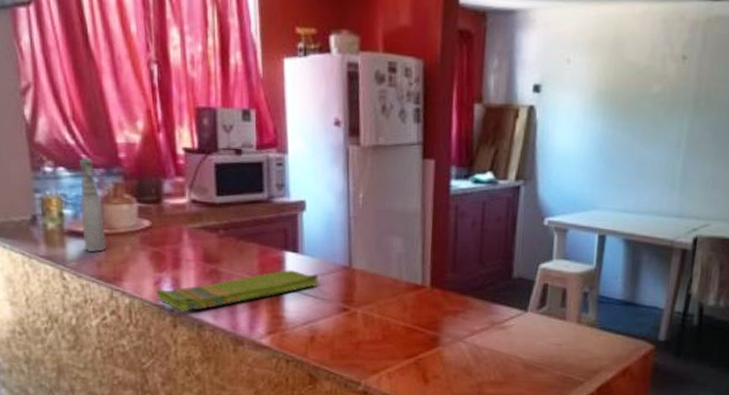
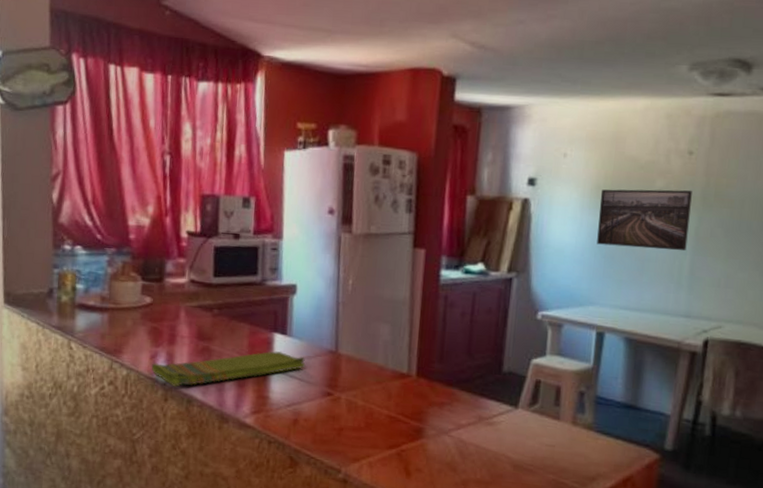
spray bottle: present [78,158,106,252] -> none [91,238,112,325]
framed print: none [598,94,685,155] -> present [597,189,692,251]

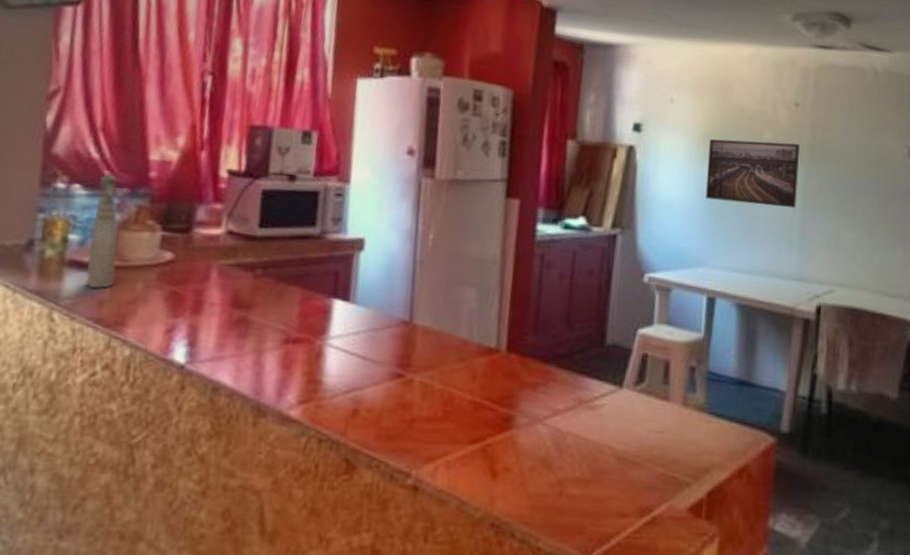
spray bottle: none [91,238,112,325] -> present [85,175,118,289]
dish towel: present [151,351,306,387] -> none [165,321,372,371]

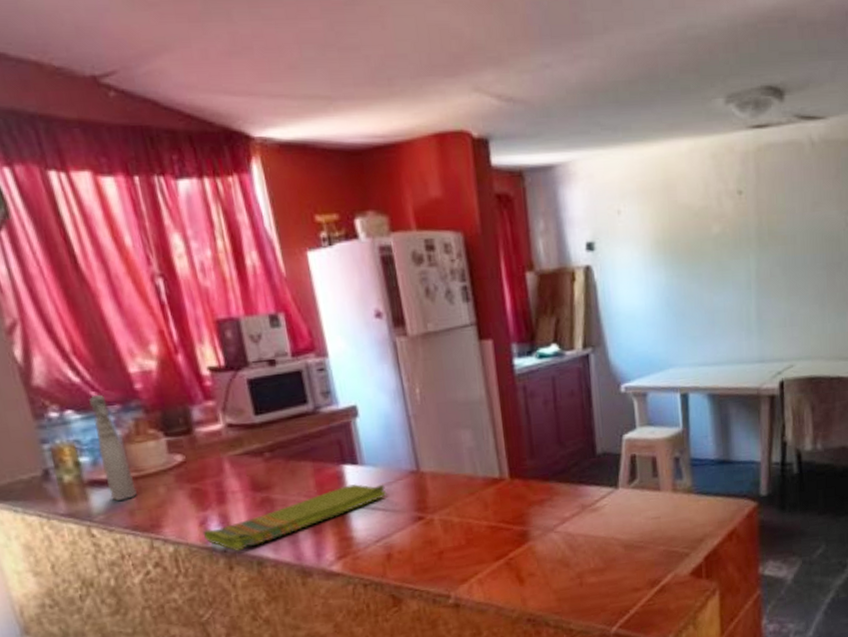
dish towel: none [165,321,372,371] -> present [202,483,387,551]
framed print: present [706,139,800,208] -> none [661,231,751,303]

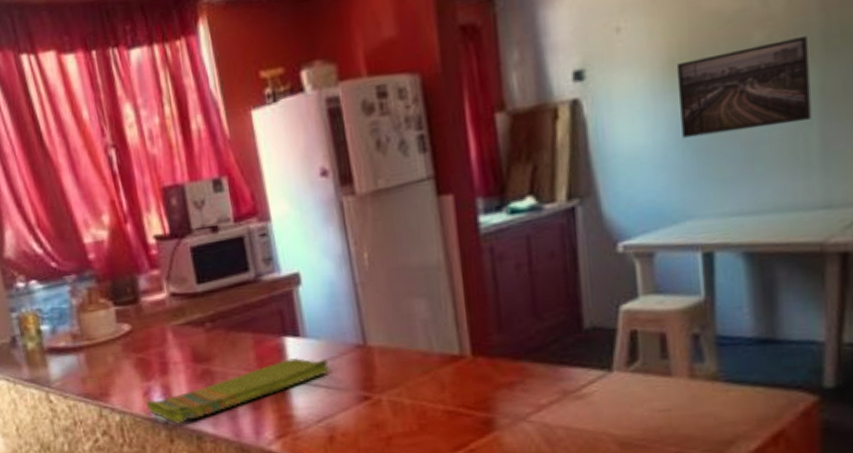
spray bottle: present [88,395,137,501] -> none [49,265,89,368]
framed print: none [661,231,751,303] -> present [676,35,811,138]

